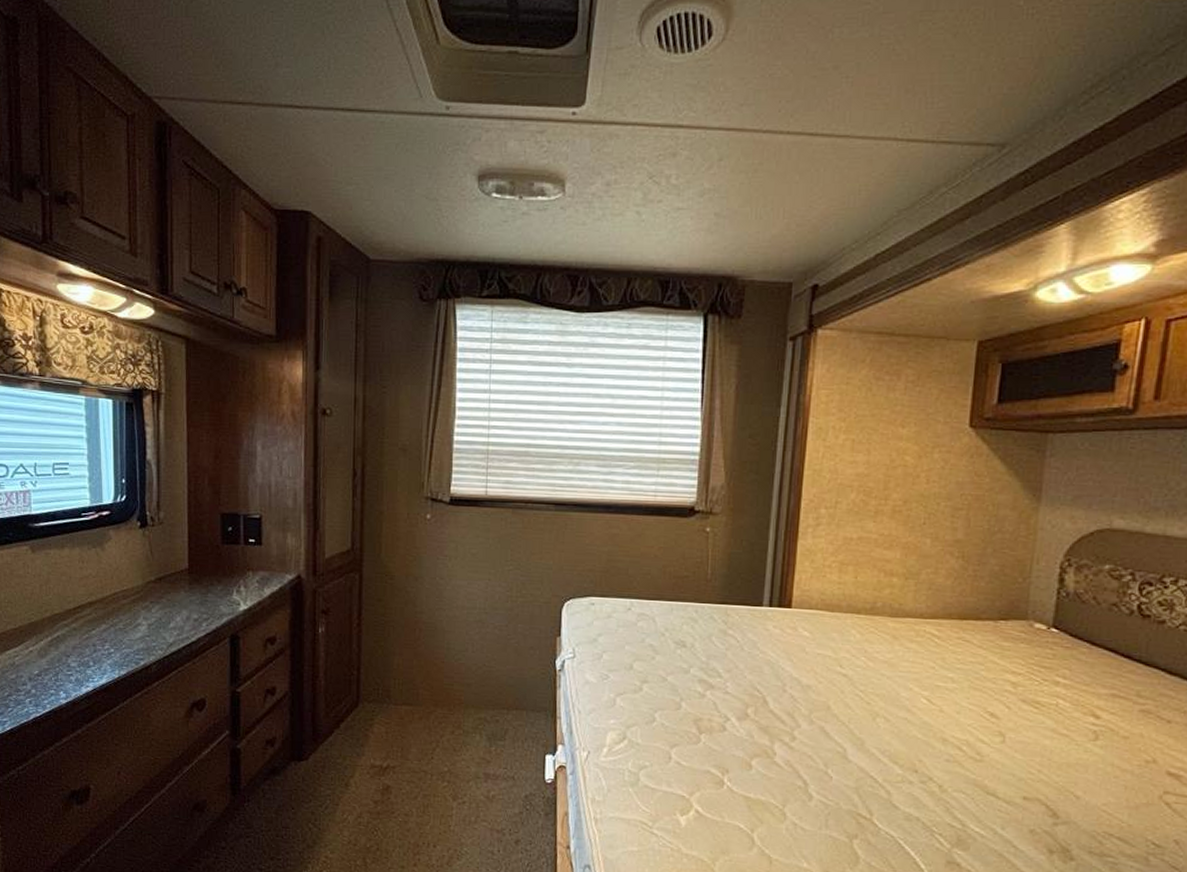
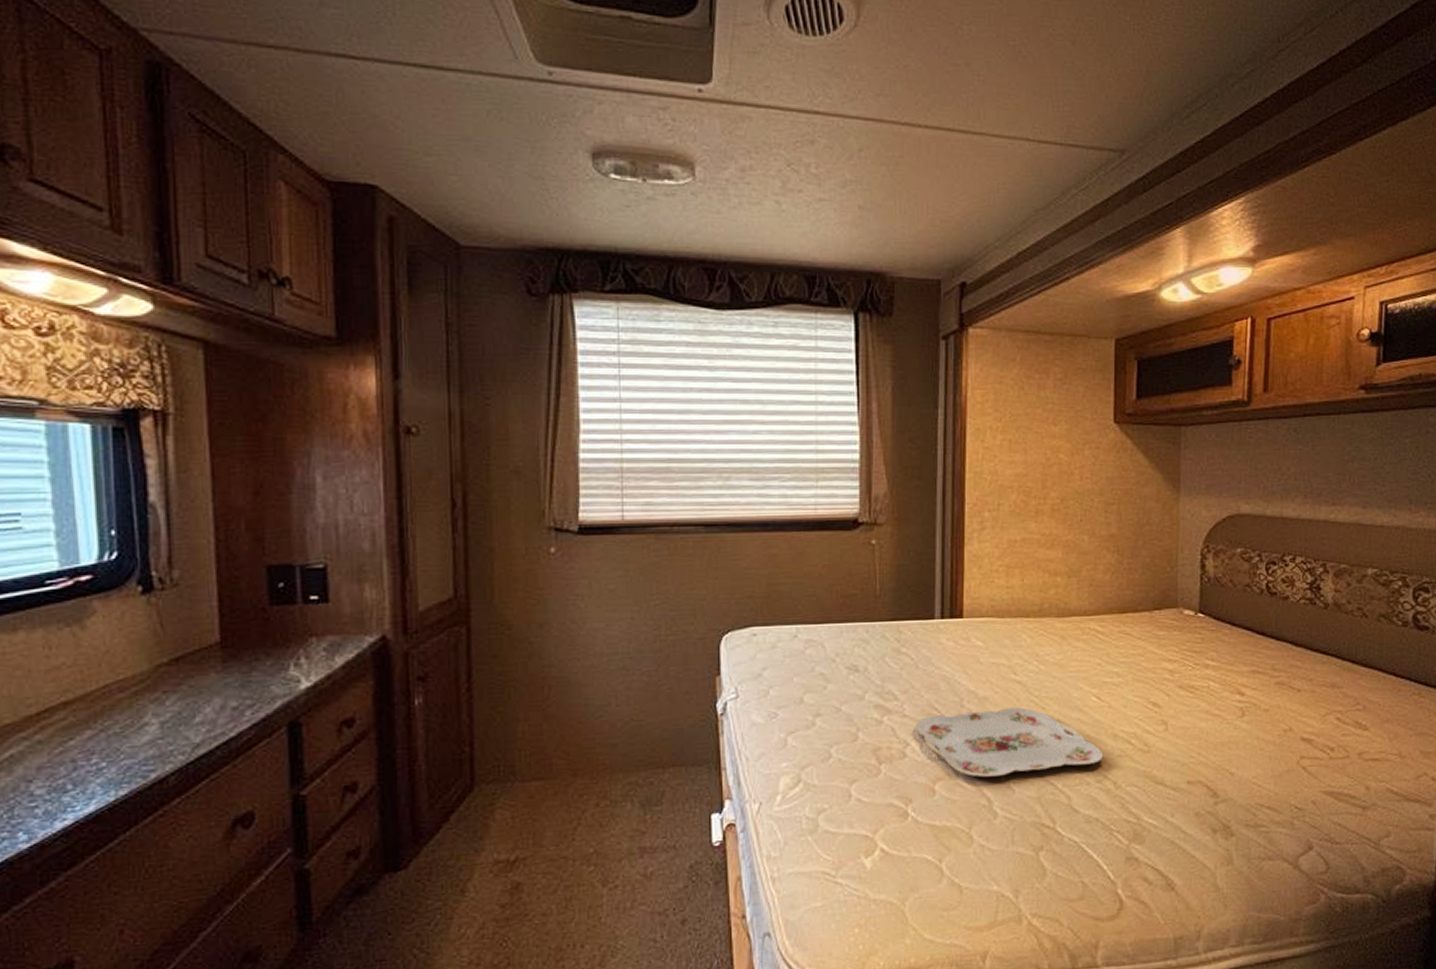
serving tray: none [736,695,930,765] -> present [915,707,1104,778]

